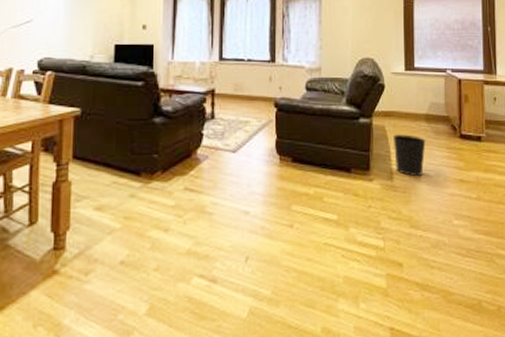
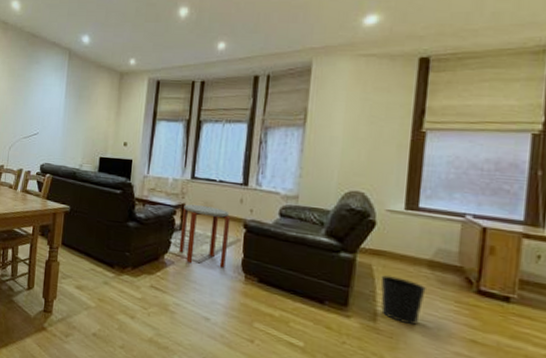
side table: none [212,89,262,155] -> present [178,204,231,268]

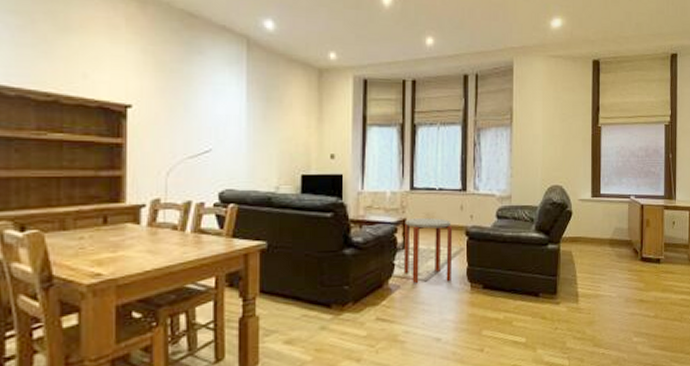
wastebasket: present [381,275,426,325] -> none [579,258,610,298]

